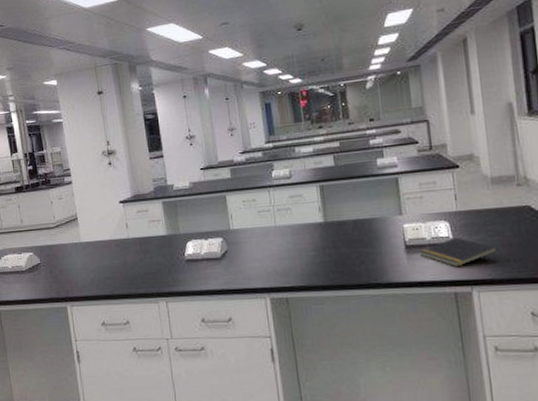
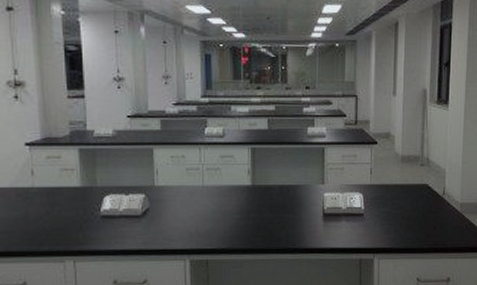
notepad: present [419,237,499,268] -> none [334,208,400,236]

